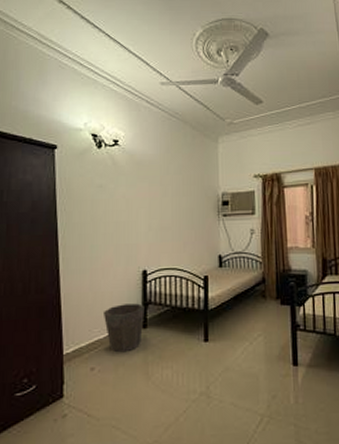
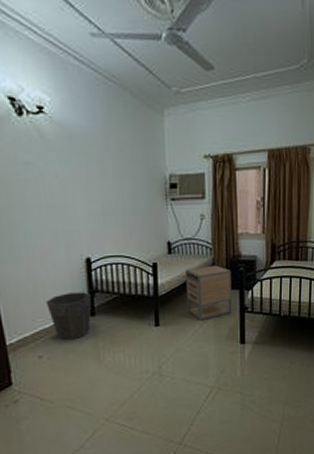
nightstand: none [236,279,283,338] -> present [186,265,232,322]

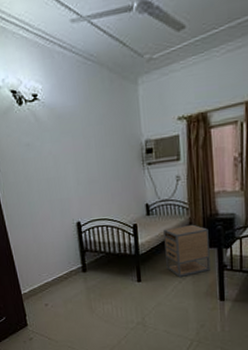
waste bin: present [47,292,92,341] -> none [48,251,84,292]

